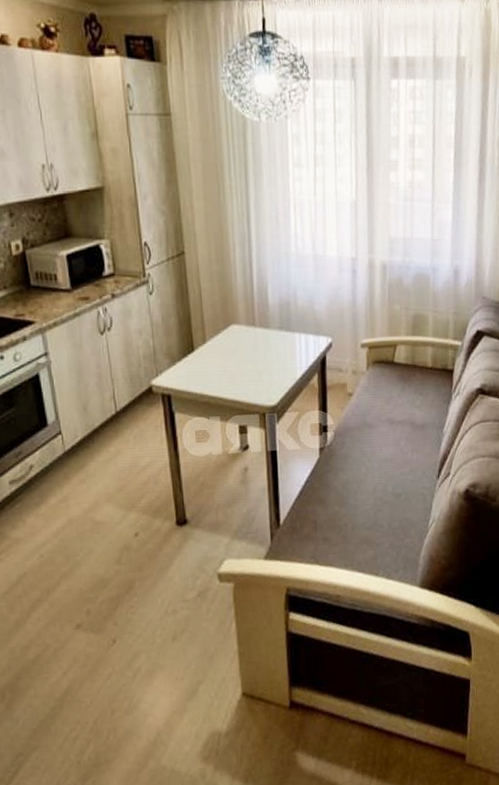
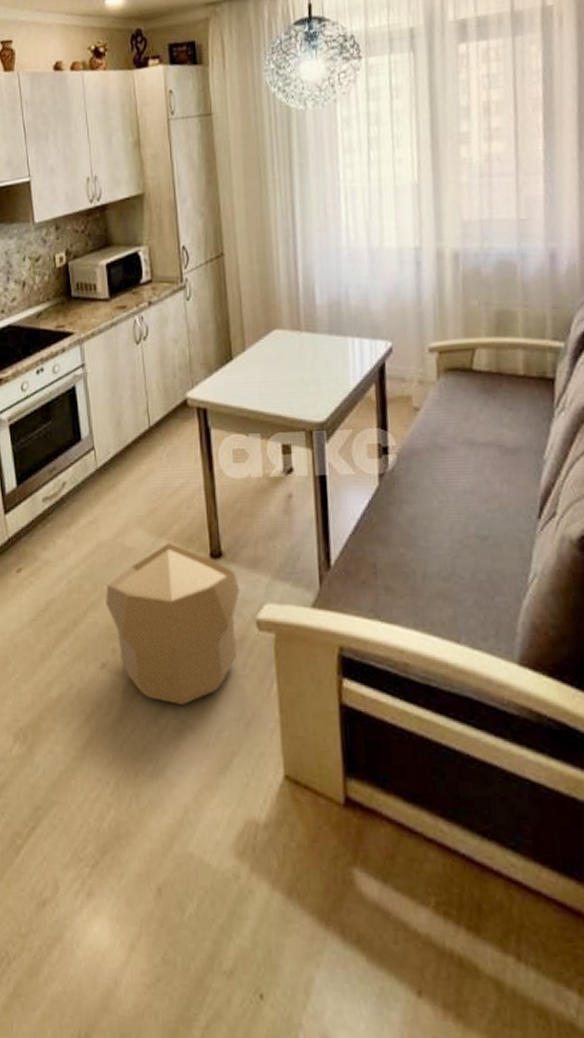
pouf: none [78,514,204,650] -> present [105,542,241,705]

